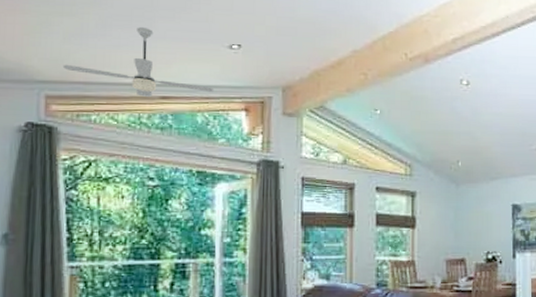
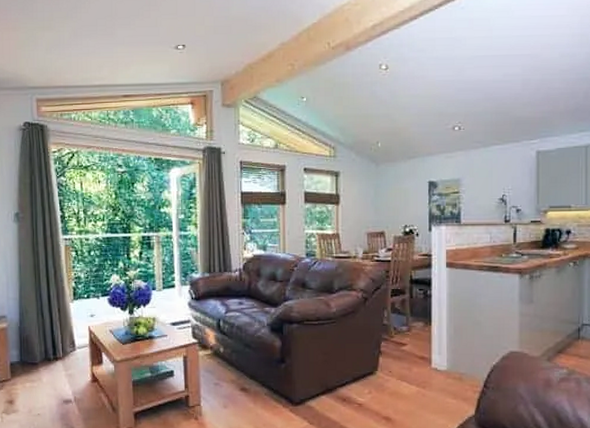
ceiling fan: present [62,26,215,97] -> none [47,34,165,96]

